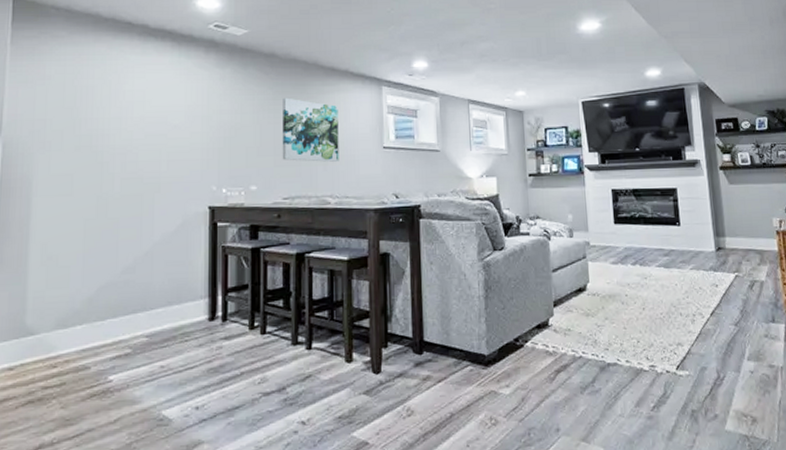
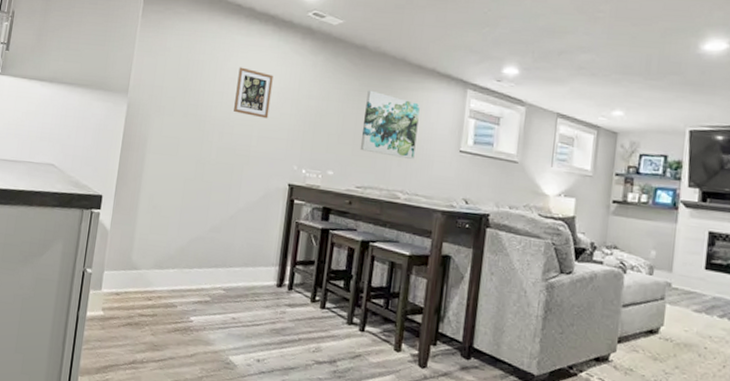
picture frame: none [136,88,178,140] -> present [234,67,274,119]

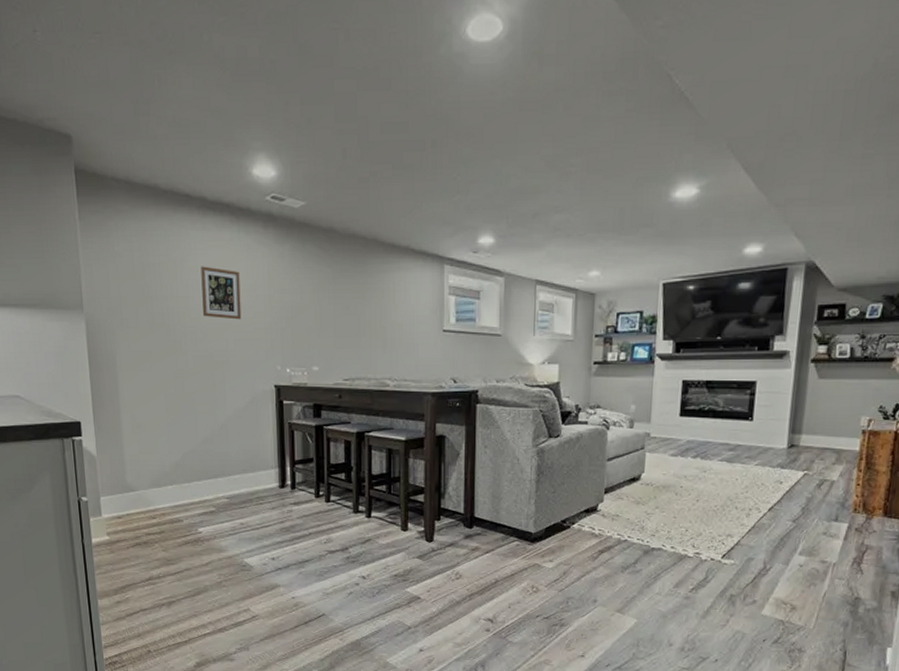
wall art: present [360,90,420,159] -> none [342,276,398,344]

